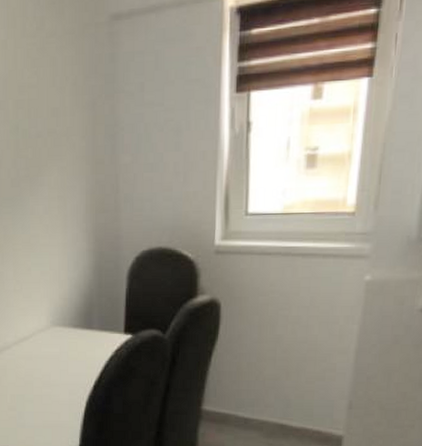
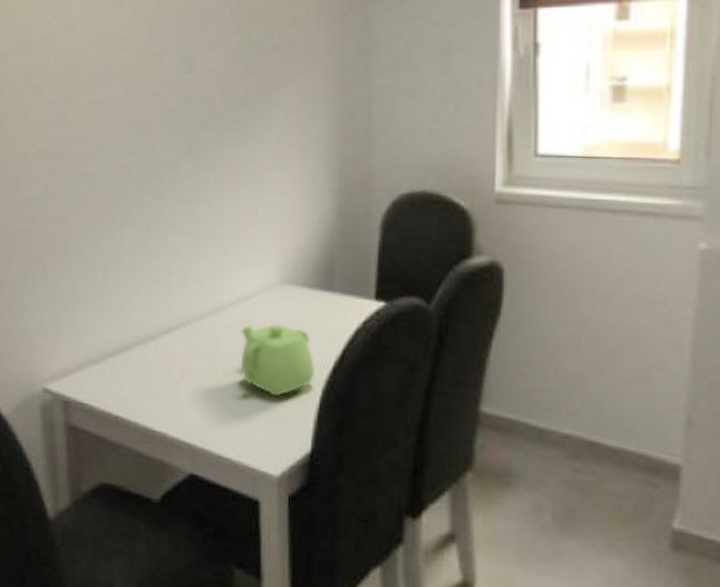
teapot: none [23,356,81,410] -> present [240,323,316,397]

